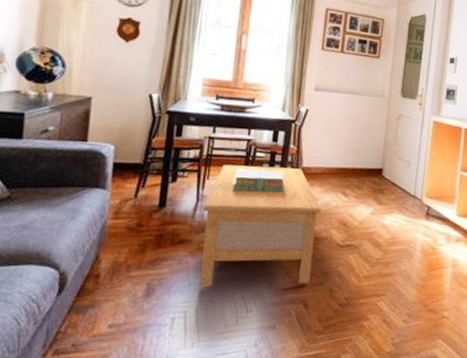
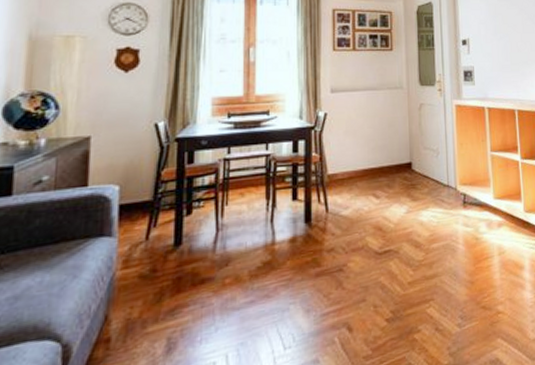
coffee table: present [198,164,322,287] -> none [224,177,354,330]
stack of books: present [231,169,285,193] -> none [254,183,311,214]

